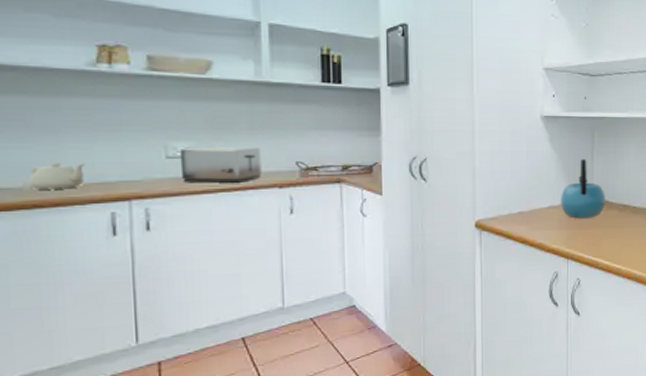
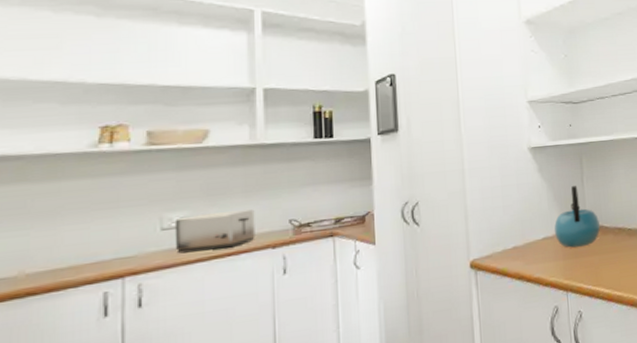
teapot: present [28,162,85,191] -> none [24,244,81,277]

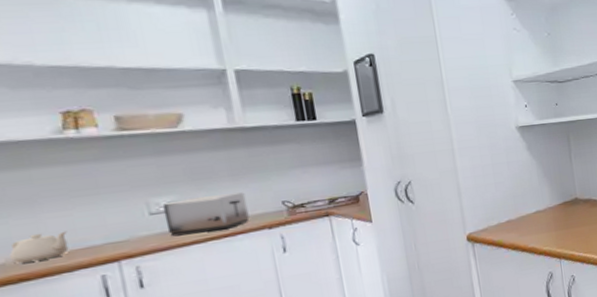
teapot: none [24,244,81,277] -> present [9,231,69,263]
kettle: present [554,186,600,248] -> none [545,162,589,220]

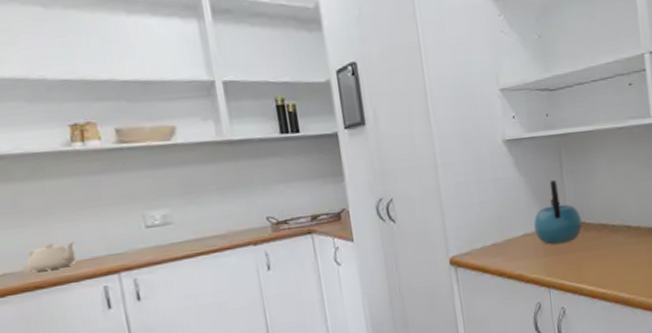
toaster: present [162,192,250,237] -> none [157,207,236,251]
kettle: none [545,162,589,220] -> present [533,180,582,245]

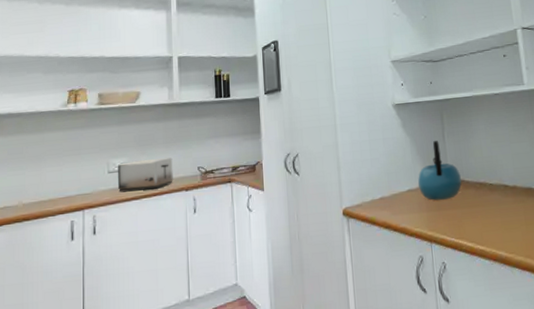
teapot: present [27,241,76,272] -> none [22,182,57,206]
toaster: none [157,207,236,251] -> present [117,157,173,193]

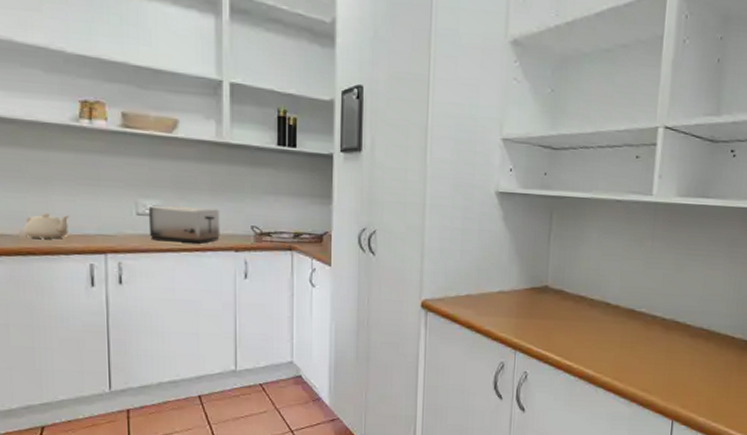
teapot: none [22,182,57,206] -> present [24,212,69,240]
kettle: present [417,141,462,201] -> none [510,242,561,309]

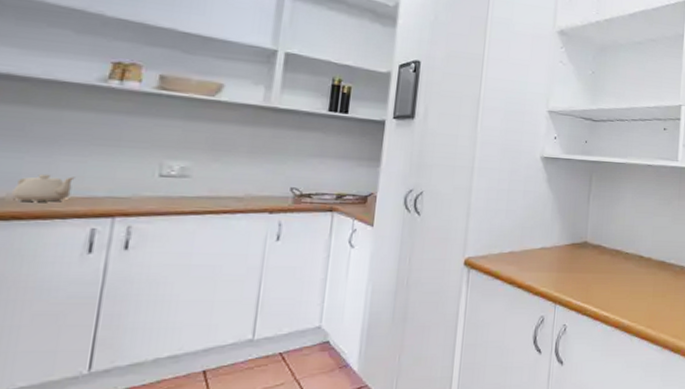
toaster: present [148,205,220,244] -> none [170,166,257,206]

